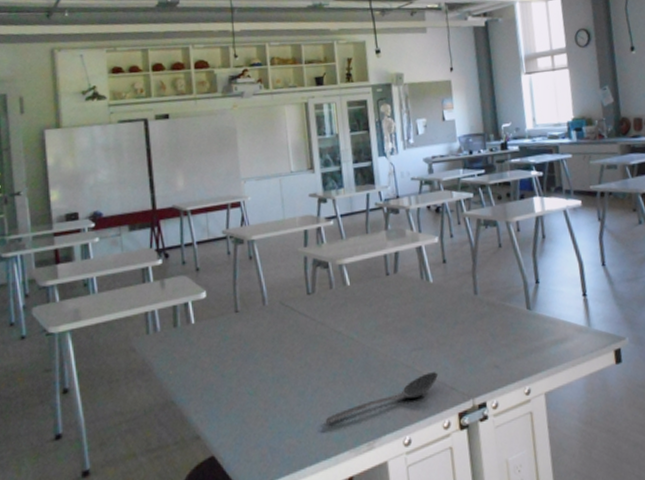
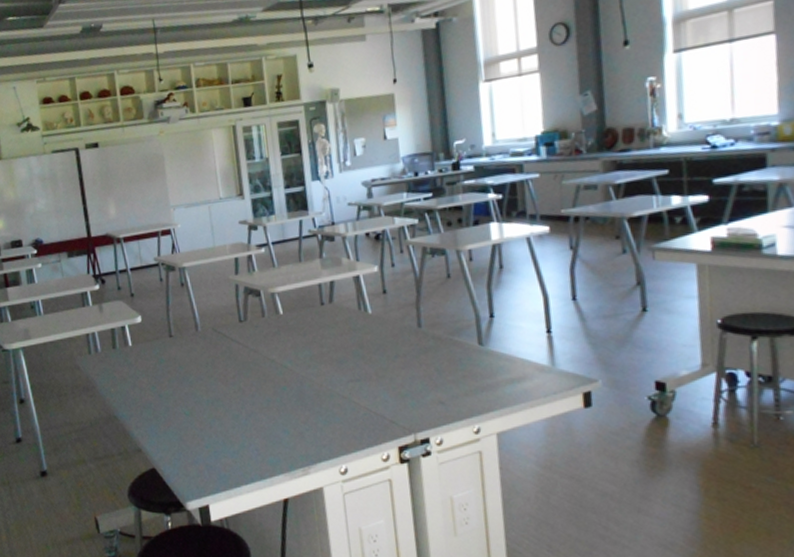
stirrer: present [325,372,439,423] -> none [259,404,378,447]

